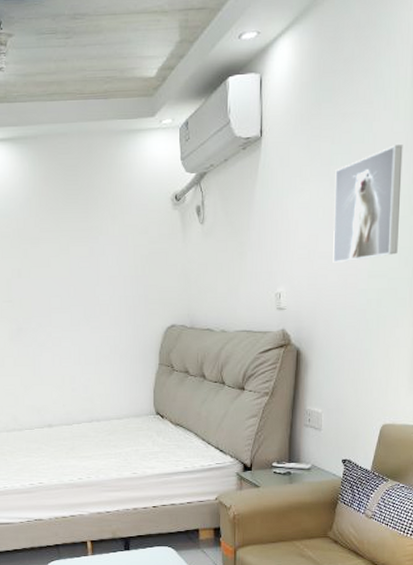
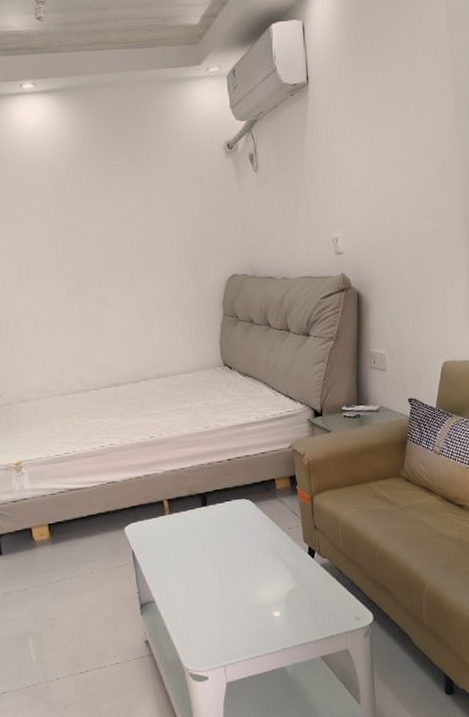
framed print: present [333,145,403,263] -> none [381,88,446,206]

